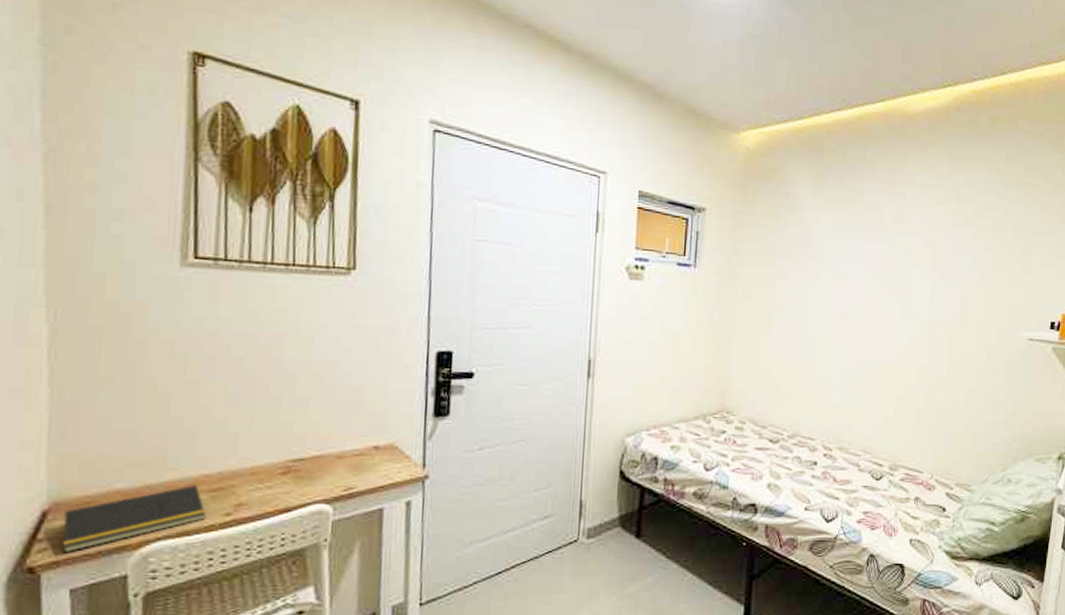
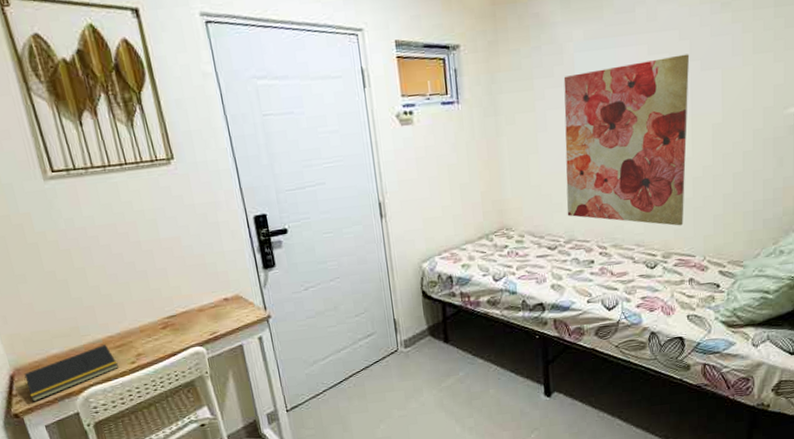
wall art: none [794,260,932,437] -> present [563,54,690,226]

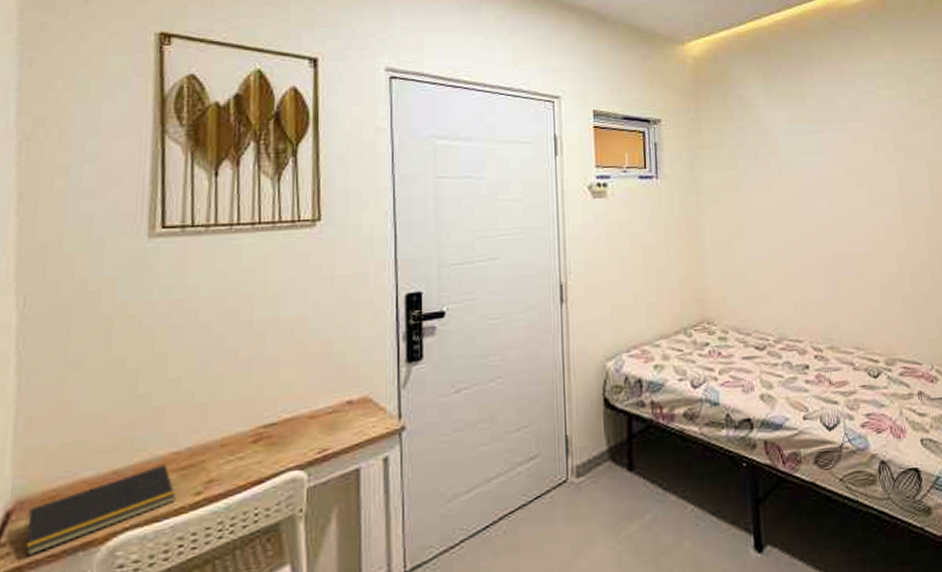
wall art: present [563,54,690,226] -> none [768,144,905,327]

